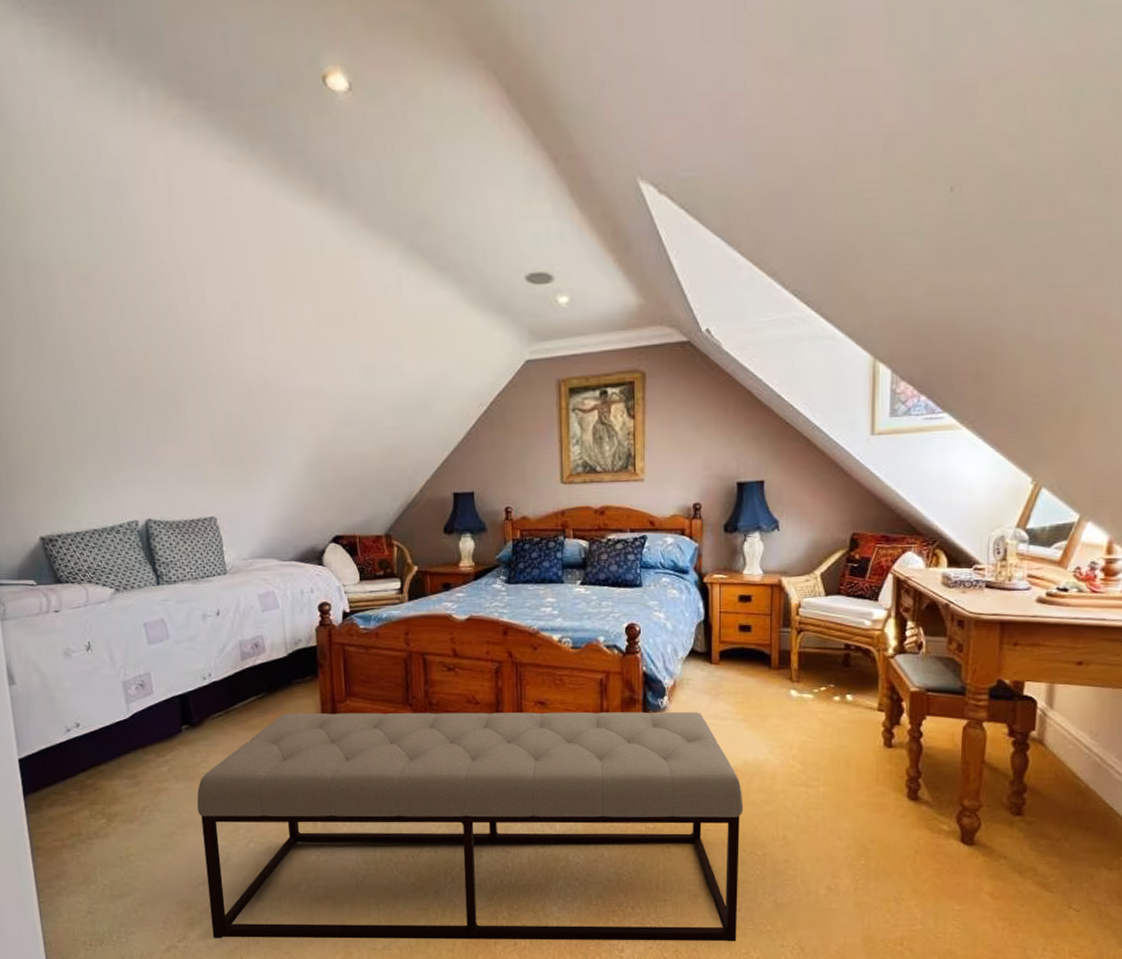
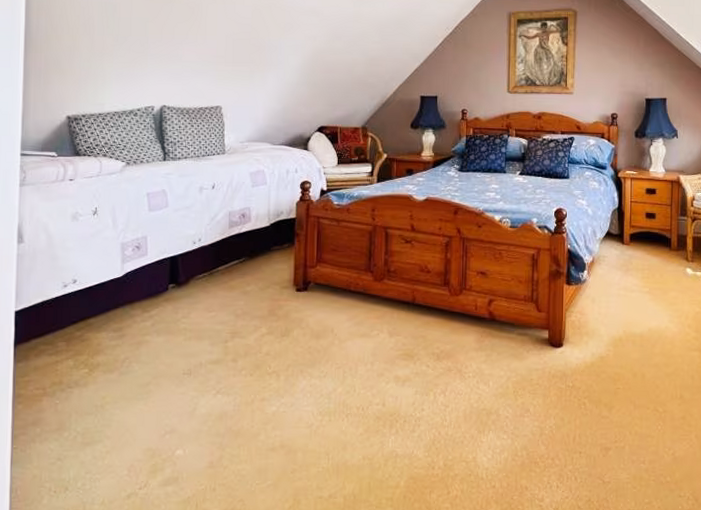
bench: present [197,711,743,942] -> none [173,276,648,492]

